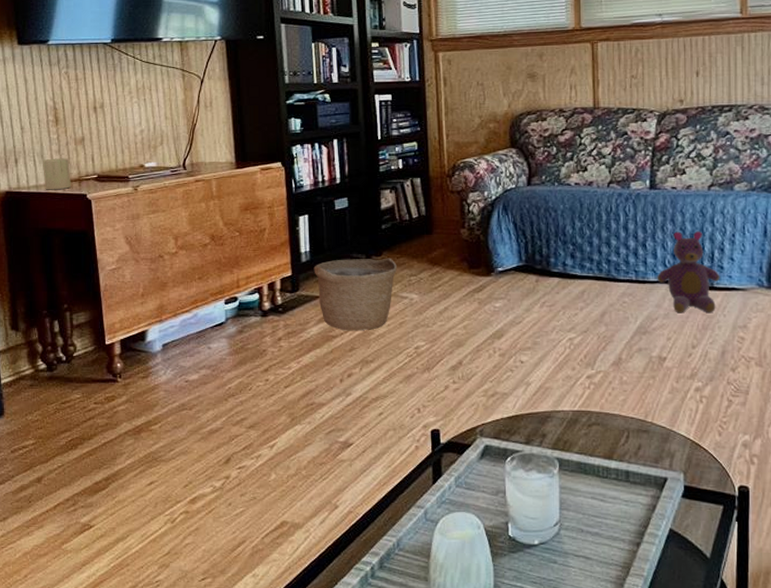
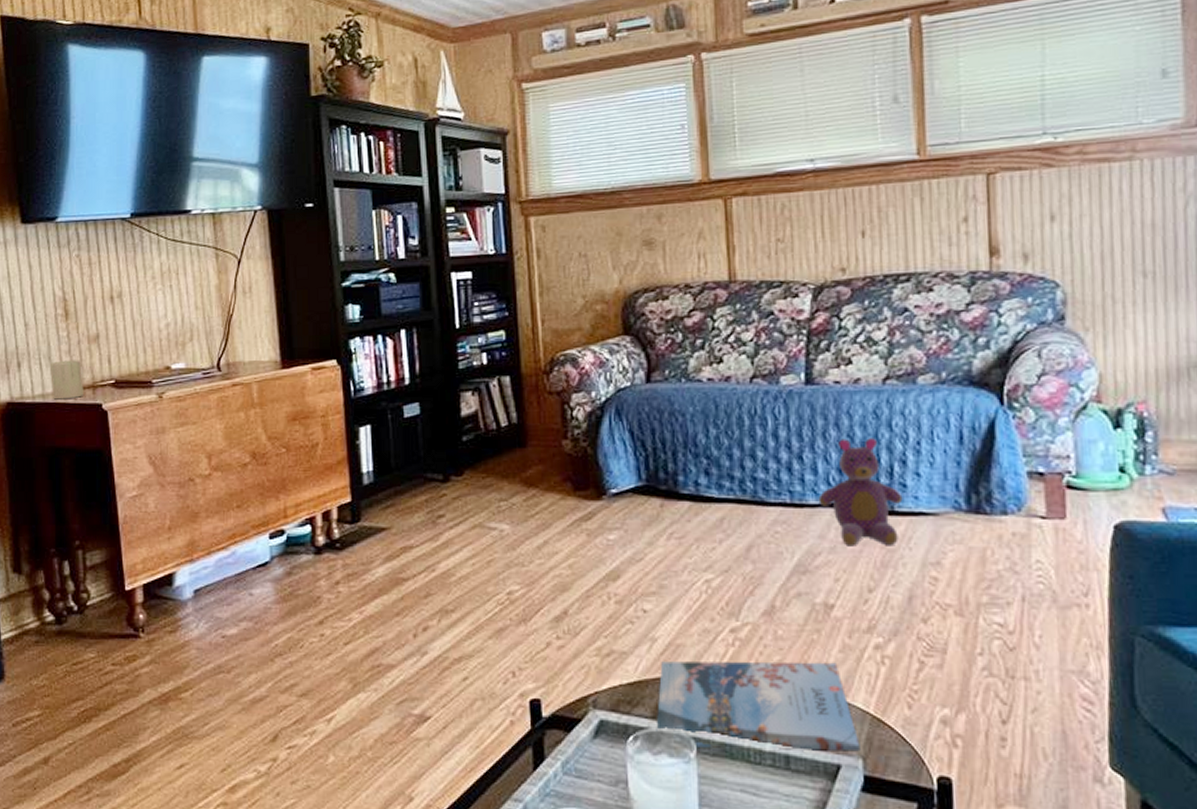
basket: present [313,258,397,331] -> none [378,478,482,572]
magazine: none [528,400,682,468] -> present [656,661,860,752]

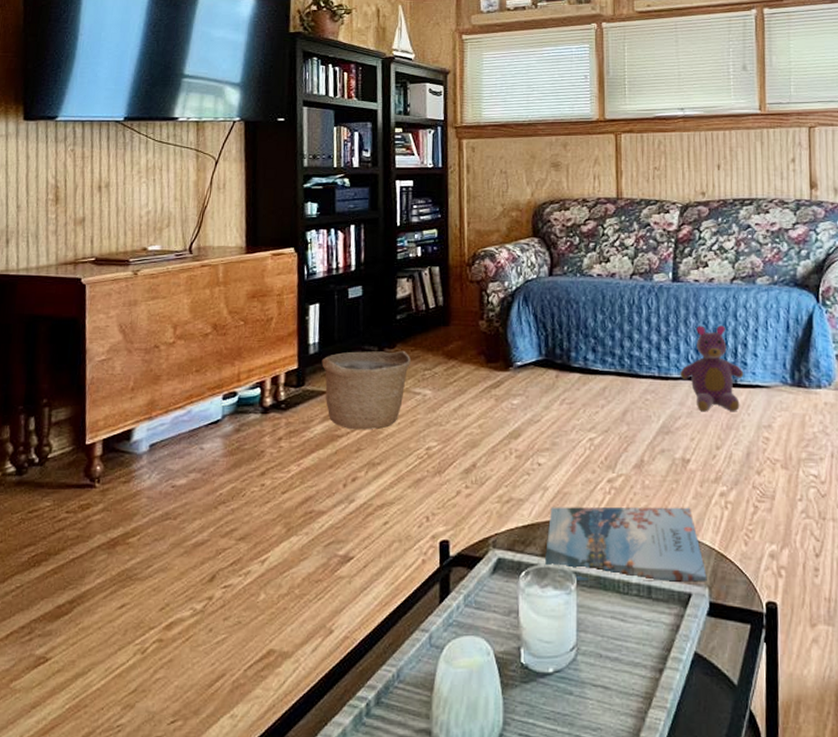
candle: present [50,360,83,400] -> none [36,239,66,273]
basket: none [378,478,482,572] -> present [322,350,411,430]

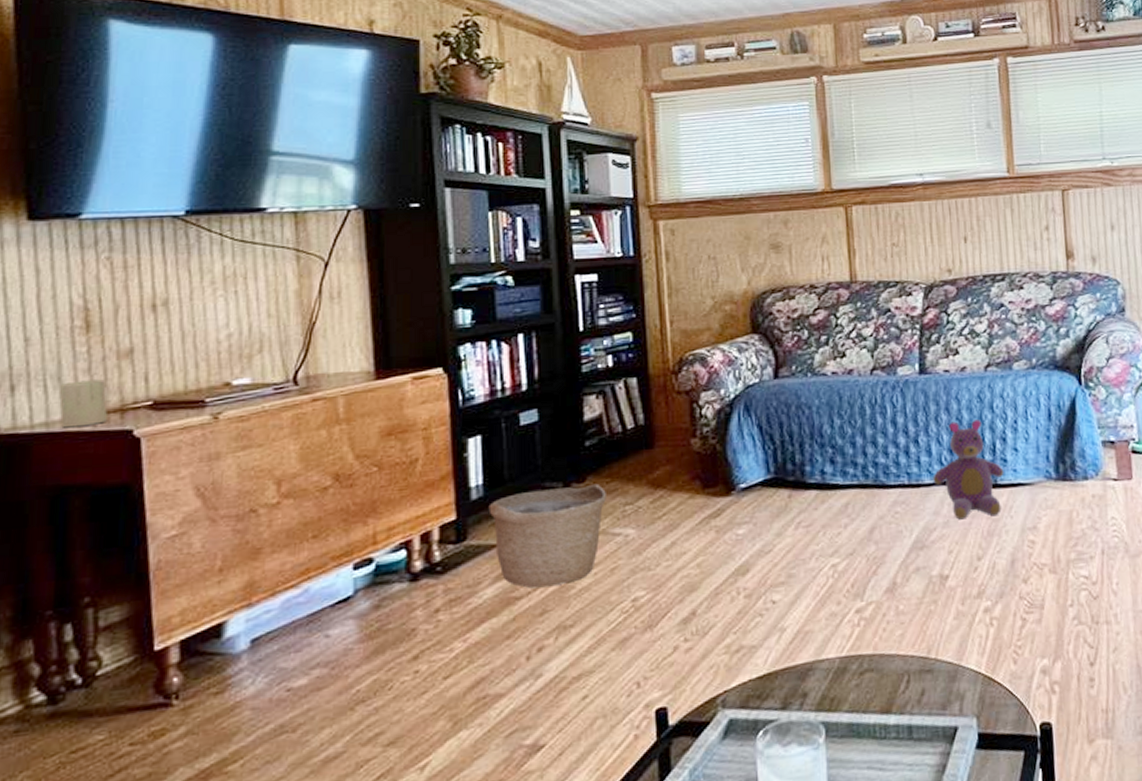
candle: none [36,239,66,273] -> present [59,379,108,428]
magazine: present [544,506,707,582] -> none [785,629,974,732]

